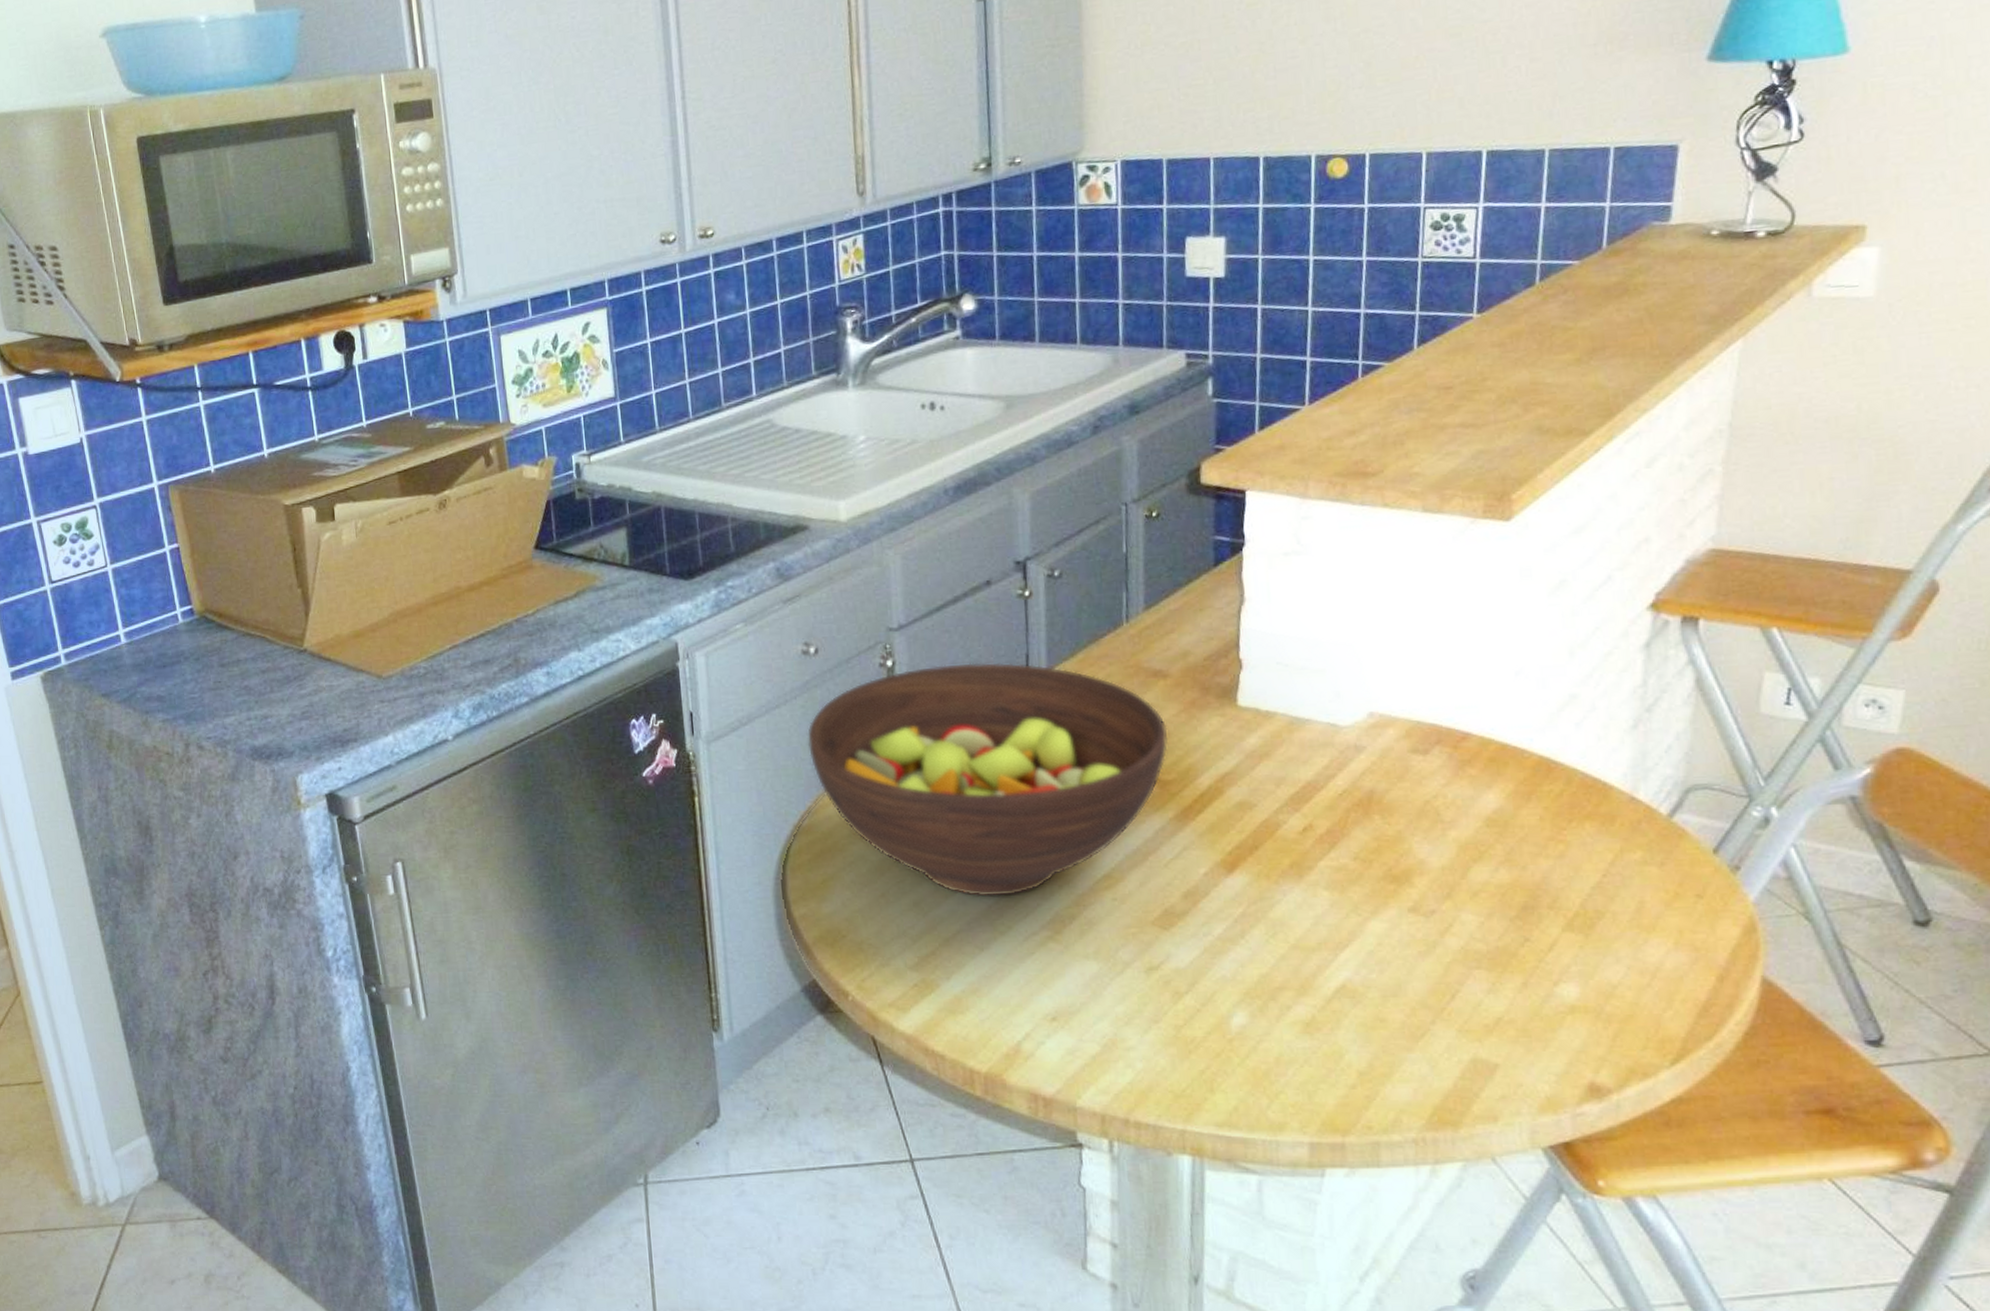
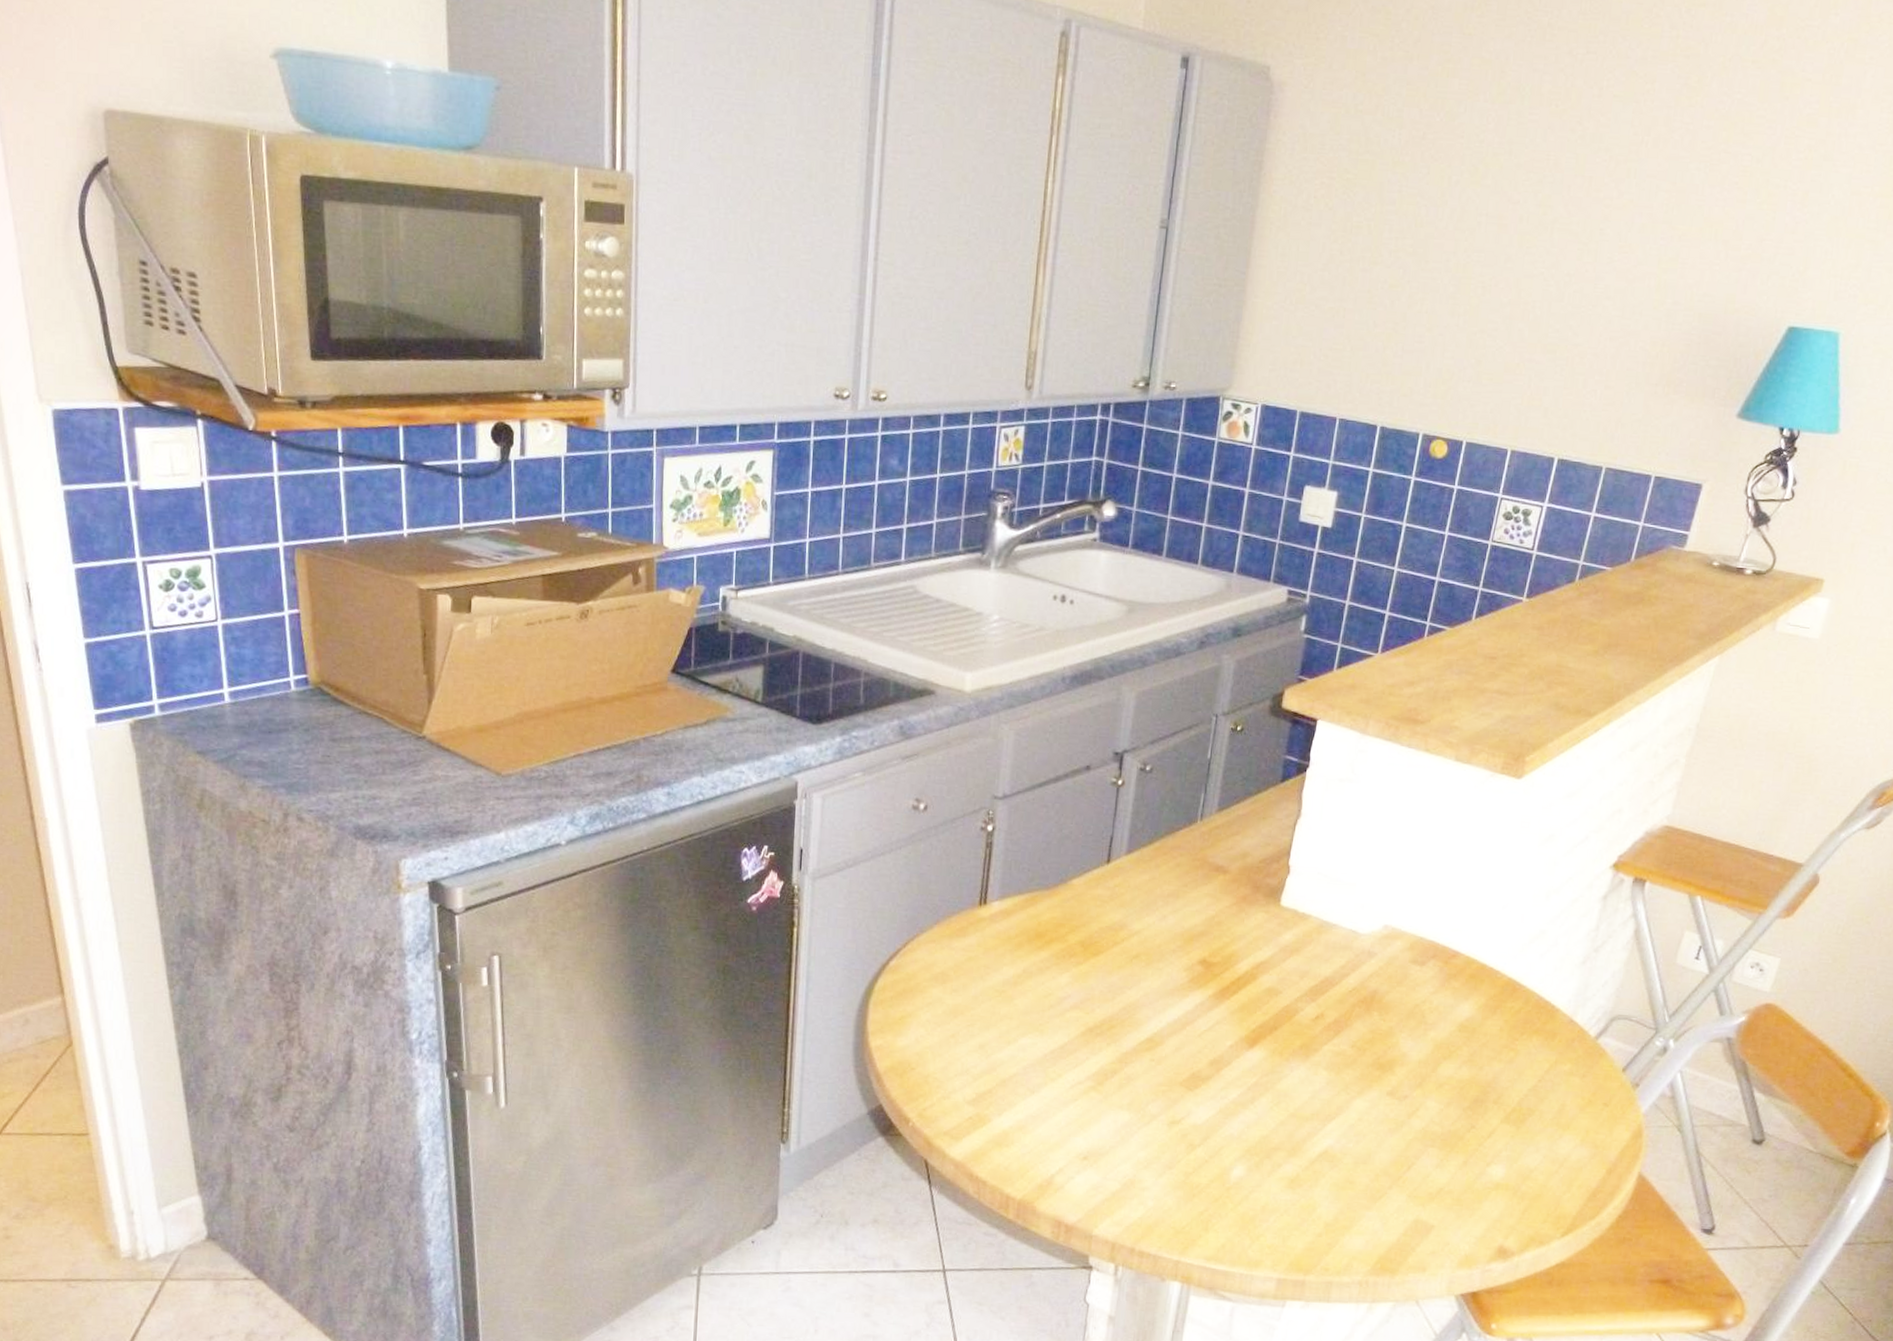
fruit bowl: present [808,662,1169,897] -> none [905,836,1220,1048]

